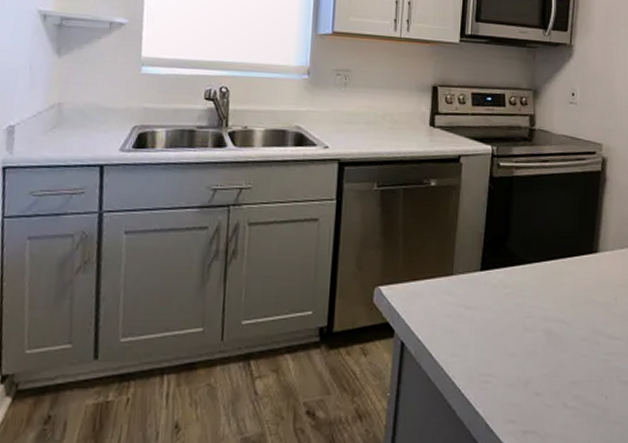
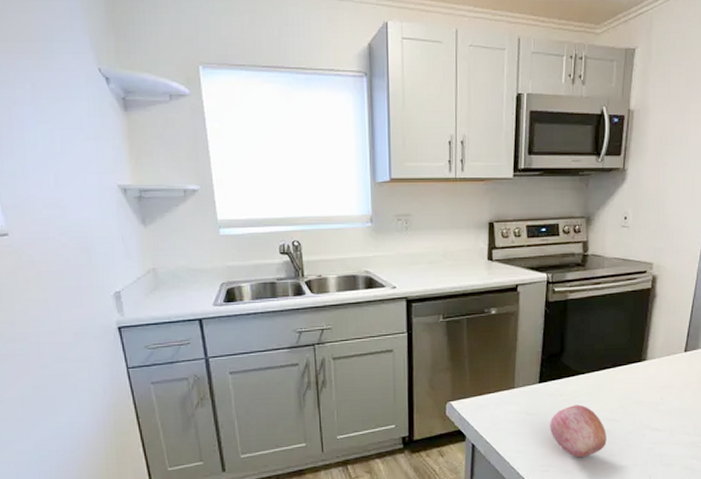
fruit: none [492,300,556,368] -> present [550,405,607,458]

